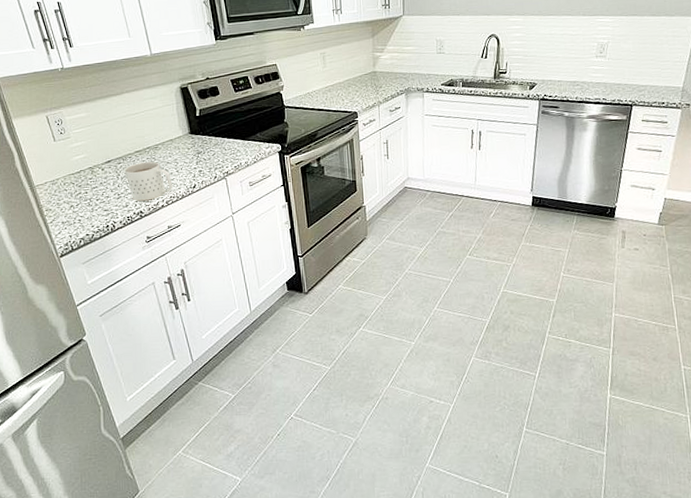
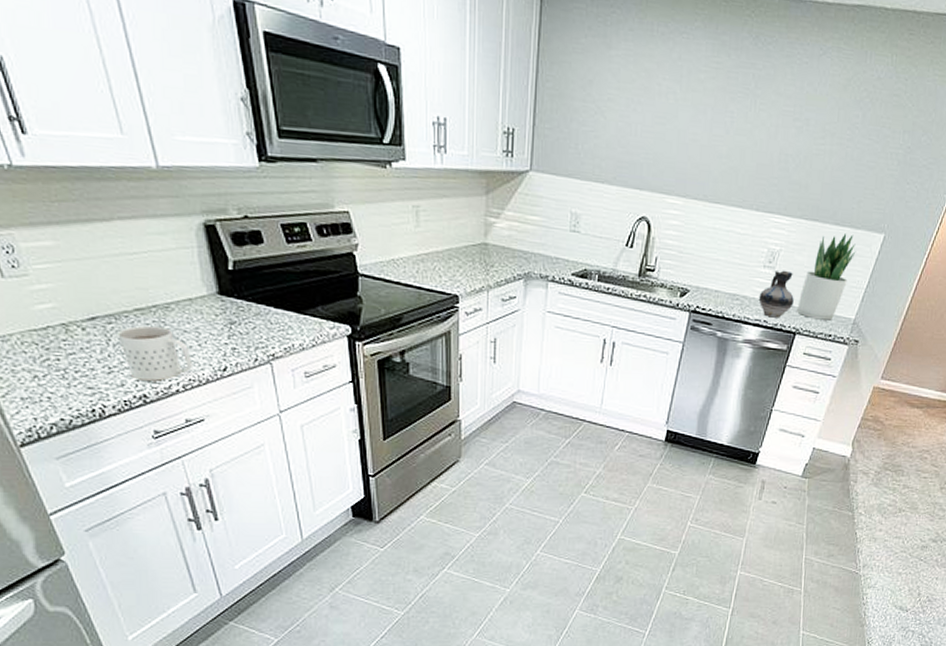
ceramic jug: none [595,57,627,96] -> present [758,270,794,318]
planter: none [630,21,674,92] -> present [797,234,856,320]

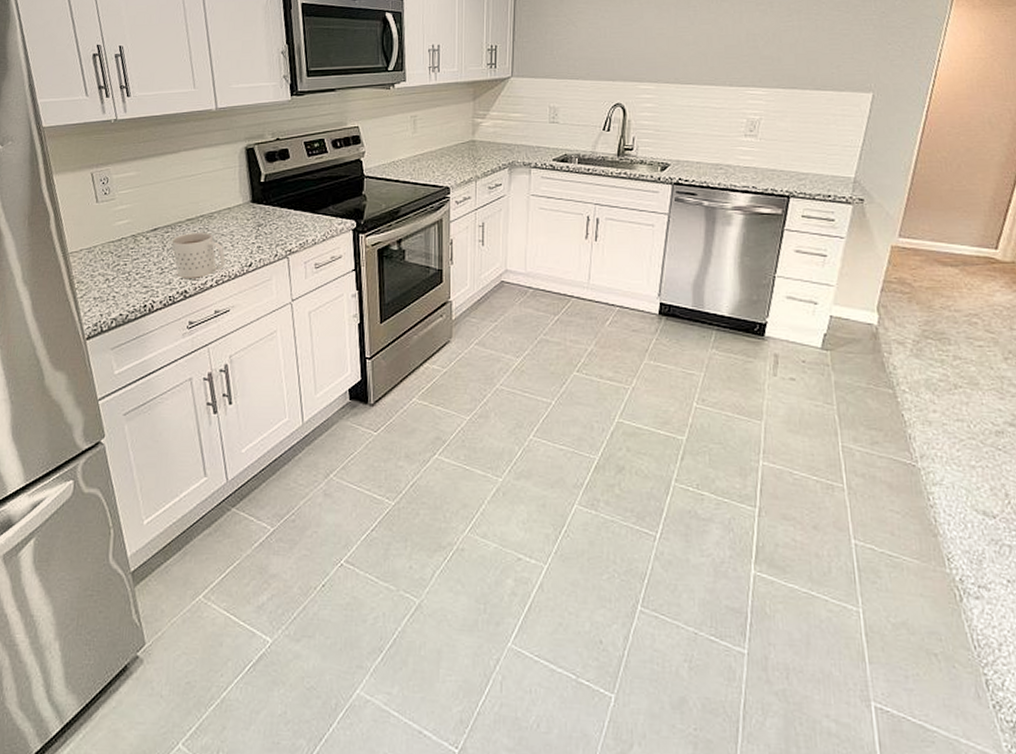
ceramic jug: present [758,270,794,318] -> none [743,137,783,183]
planter: present [797,234,856,320] -> none [787,97,844,181]

